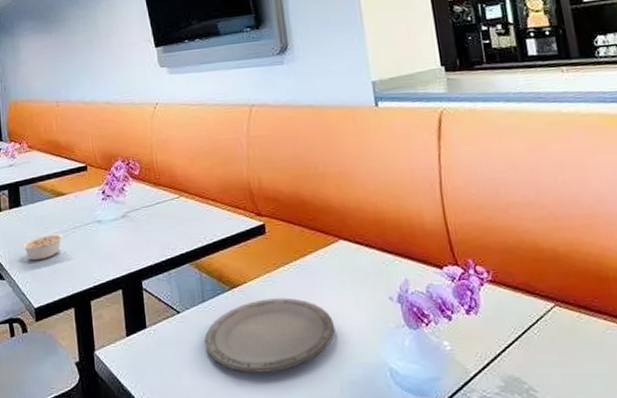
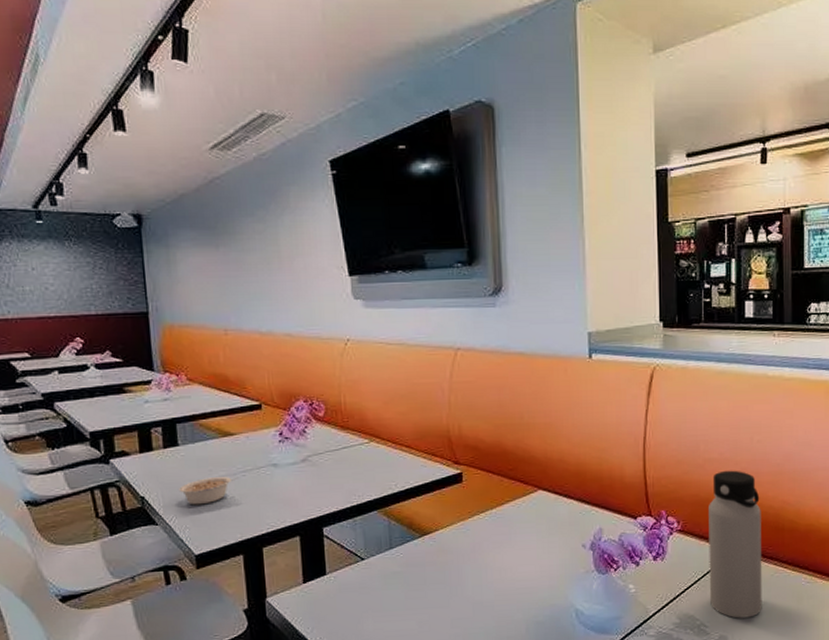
plate: present [204,298,335,373] -> none [390,545,525,617]
water bottle: none [518,213,598,383] -> present [709,470,762,618]

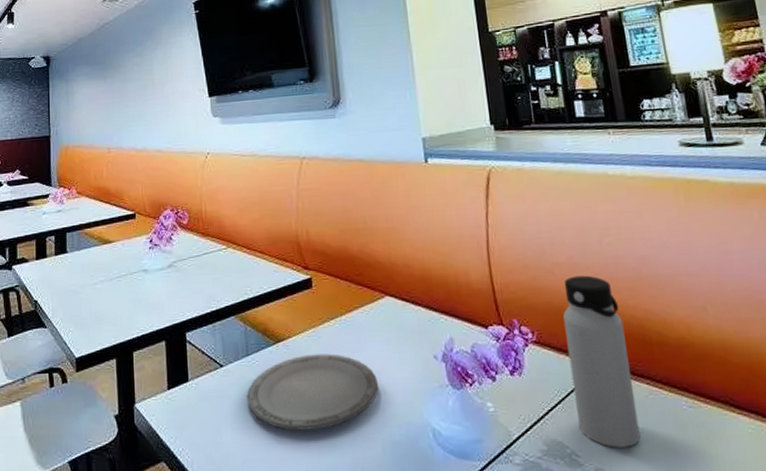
legume: present [179,476,237,505] -> none [65,281,113,309]
plate: none [390,545,525,617] -> present [247,353,378,431]

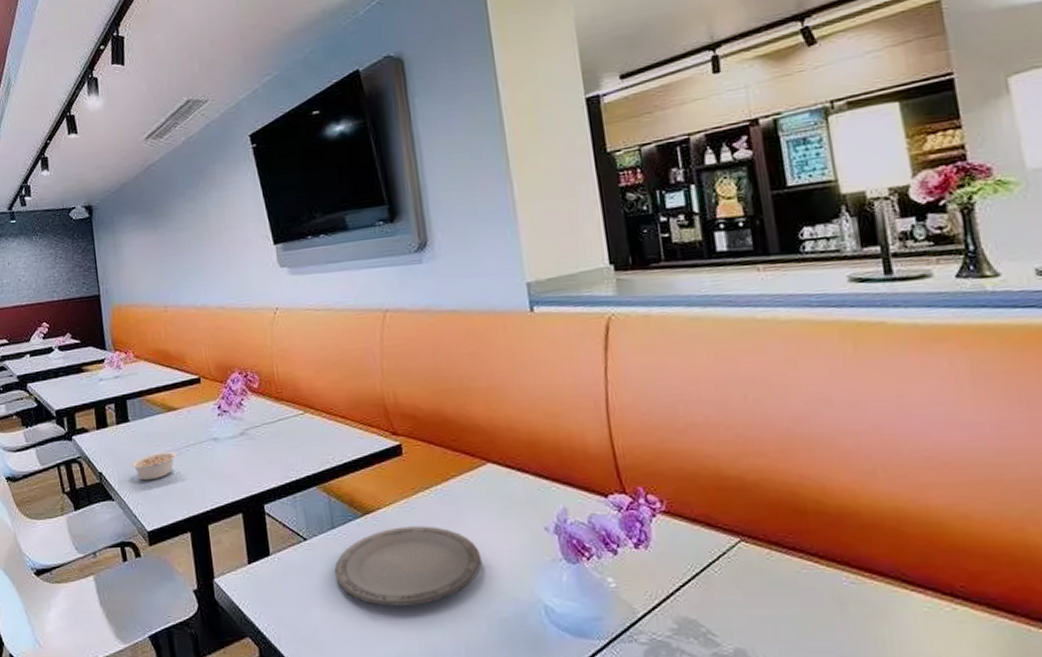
legume: none [65,281,113,309] -> present [131,451,182,481]
water bottle: present [563,275,641,448] -> none [698,436,790,627]

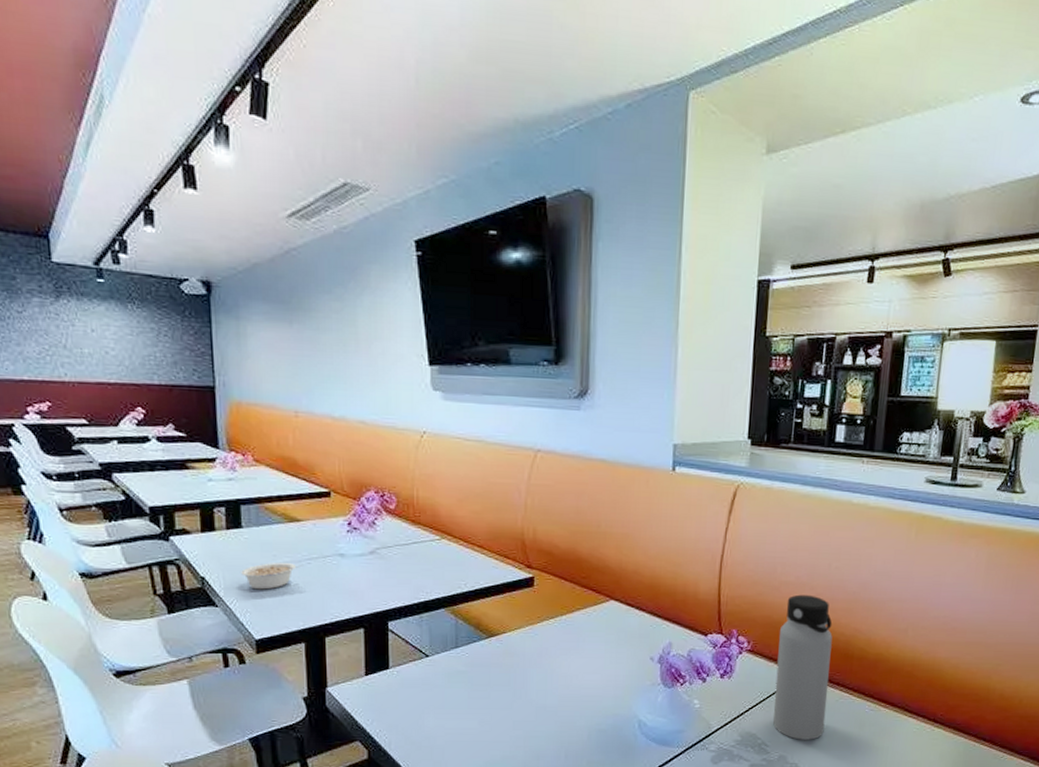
plate: present [334,526,481,607] -> none [453,650,591,718]
water bottle: none [698,436,790,627] -> present [773,594,833,740]

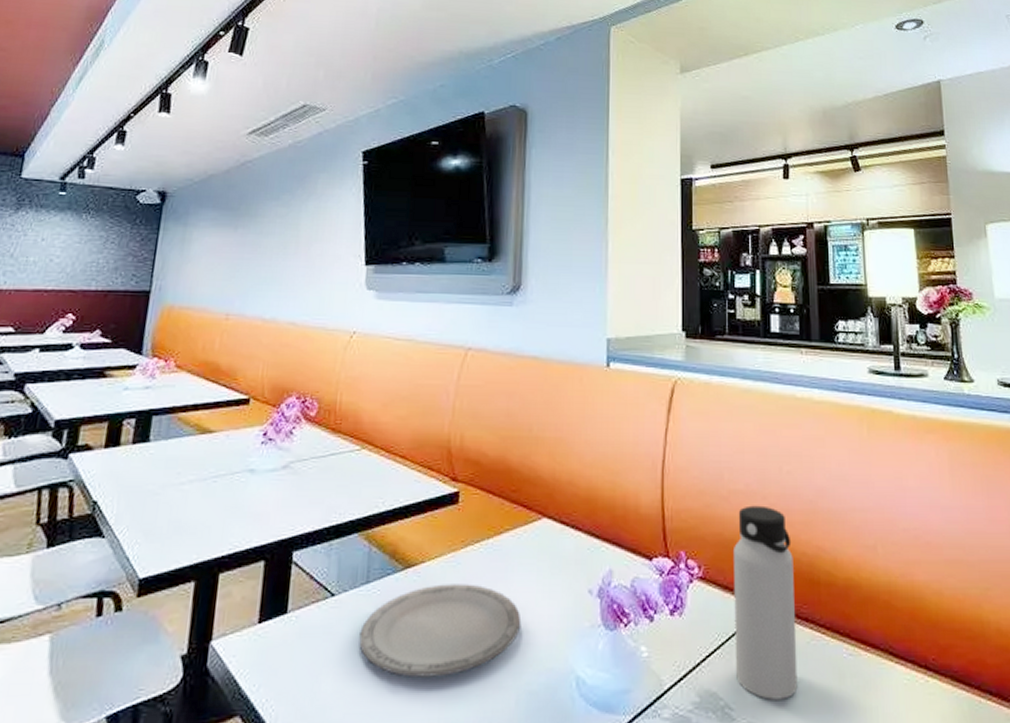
legume: present [241,562,302,590] -> none [138,480,206,515]
plate: none [453,650,591,718] -> present [359,584,520,678]

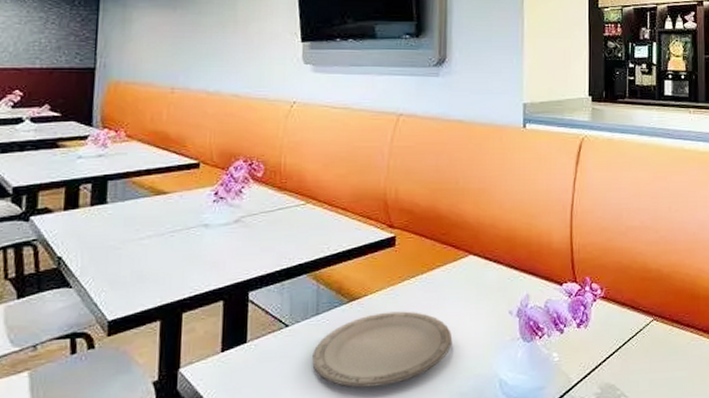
water bottle: present [734,505,798,700] -> none [629,238,680,388]

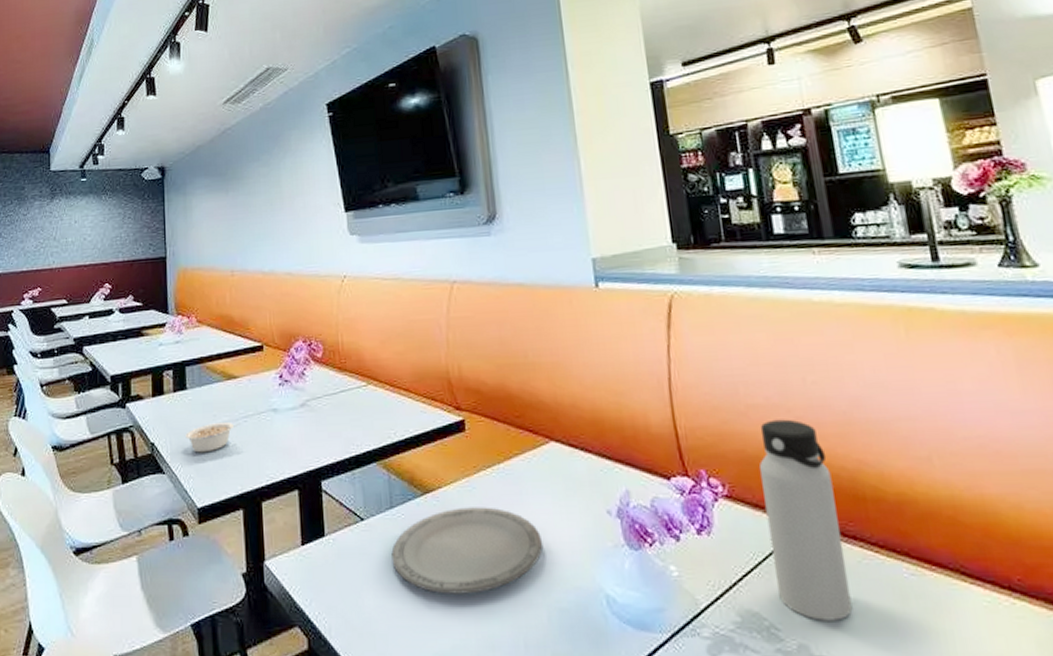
legume: none [101,236,164,267] -> present [185,421,239,453]
water bottle: none [629,238,680,388] -> present [760,419,853,621]

